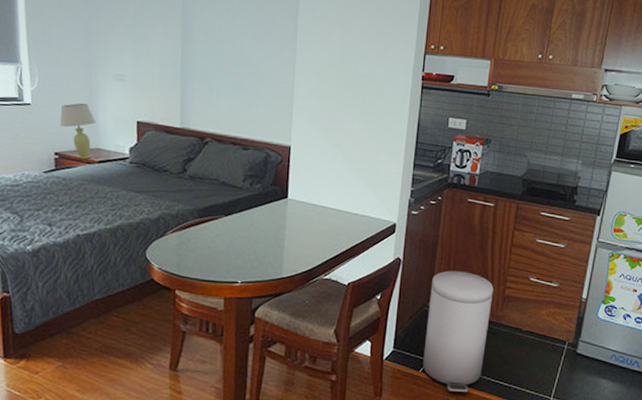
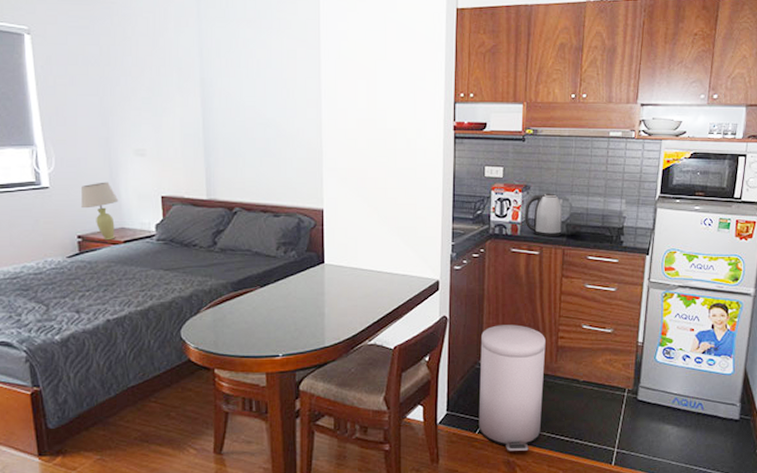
kettle: none [483,148,522,191] -> present [525,193,564,238]

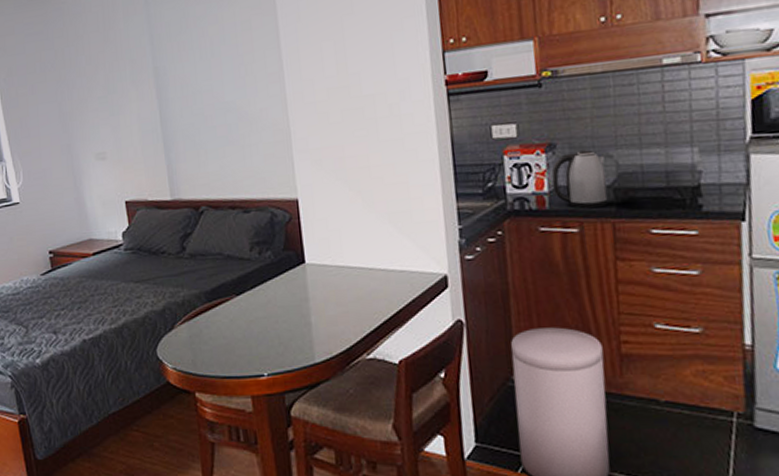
table lamp: present [80,182,119,241] -> none [48,191,85,254]

